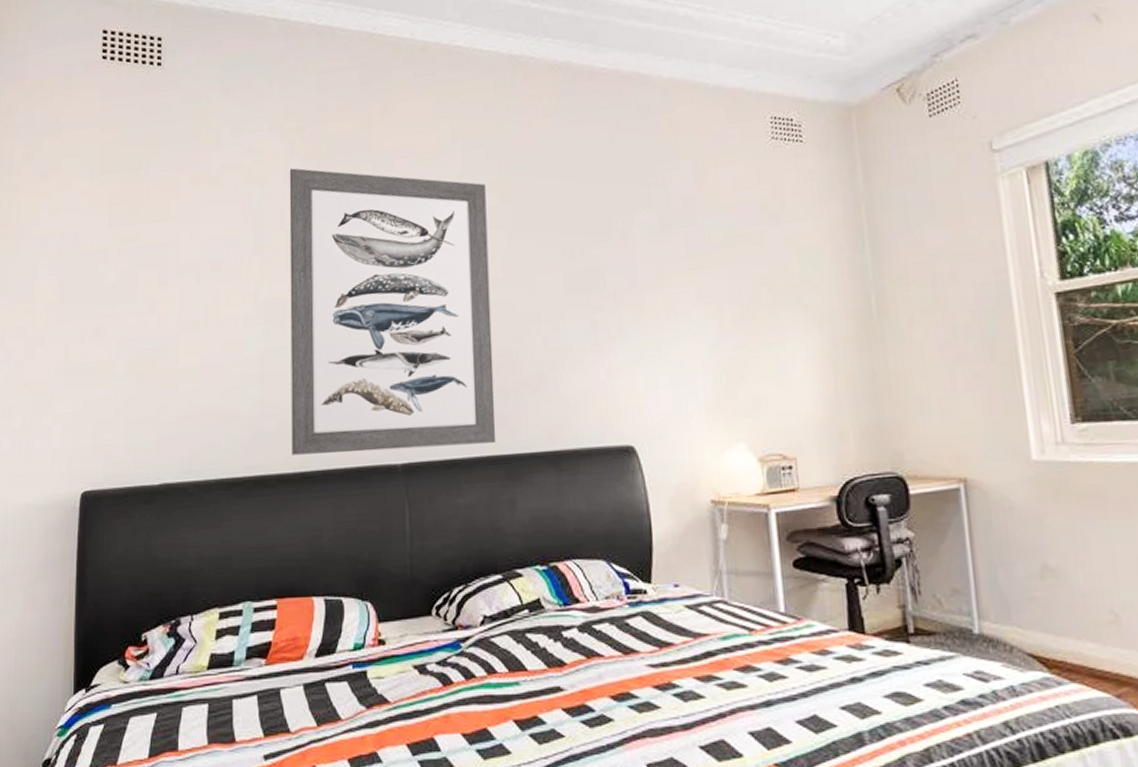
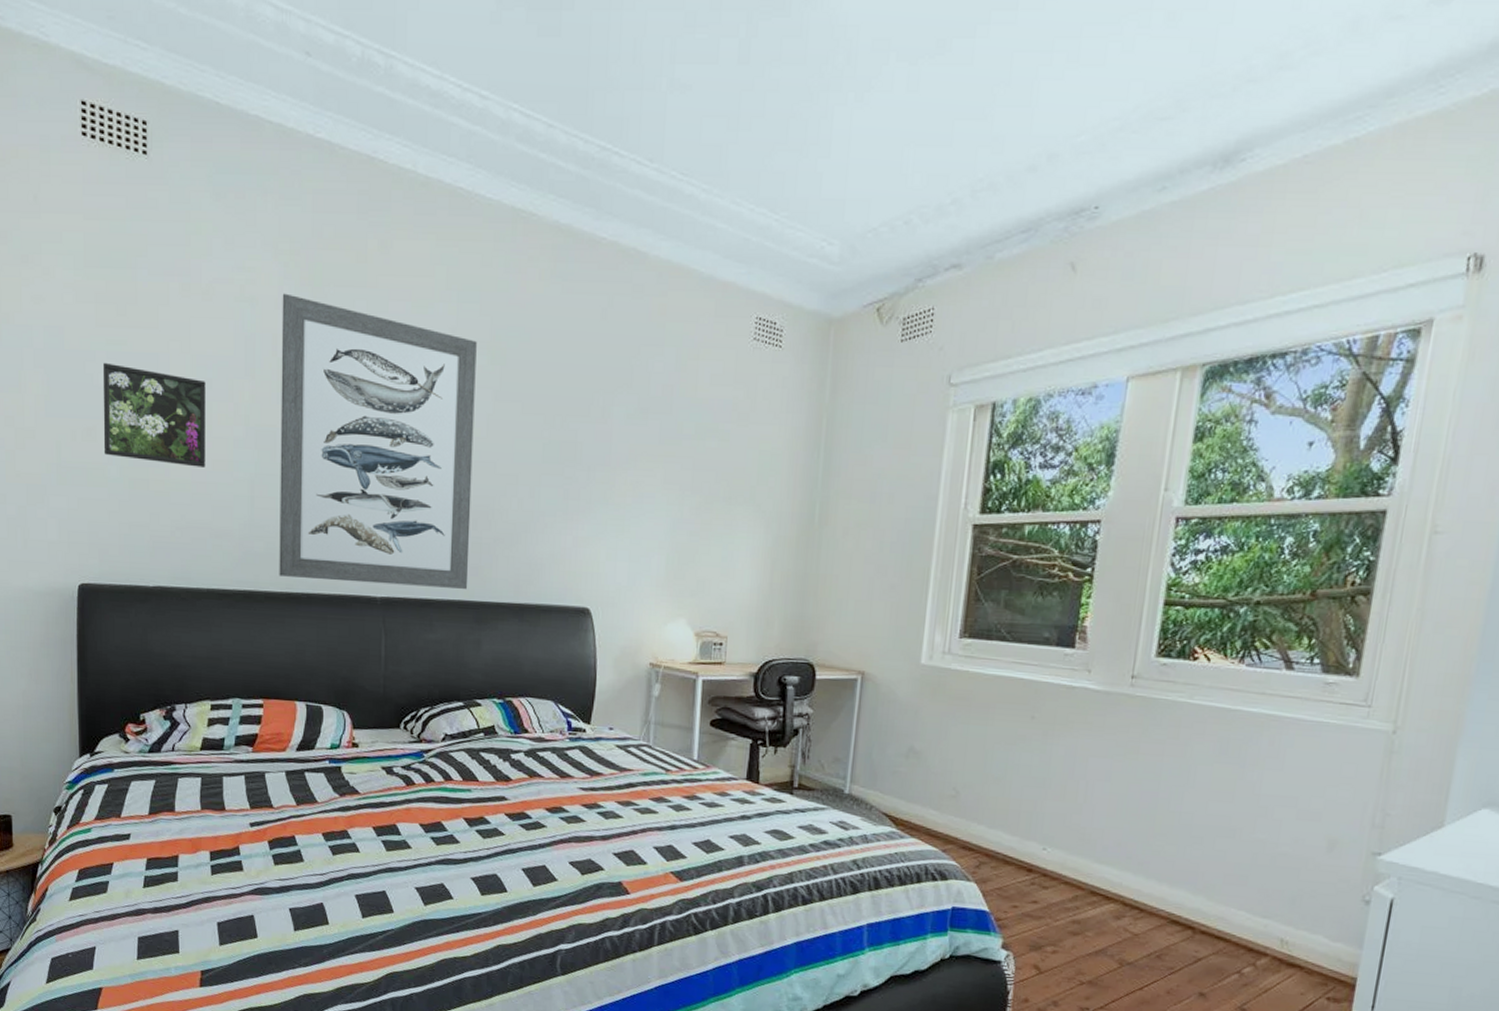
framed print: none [112,260,215,352] -> present [102,362,206,467]

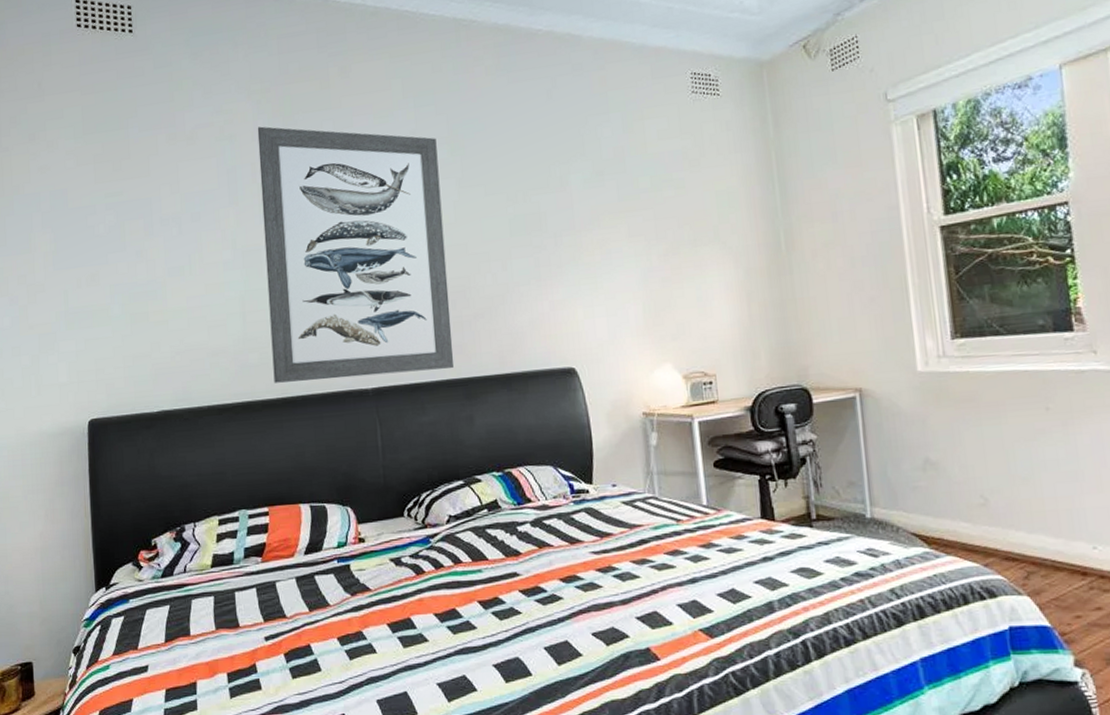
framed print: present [102,362,206,467] -> none [102,213,199,296]

